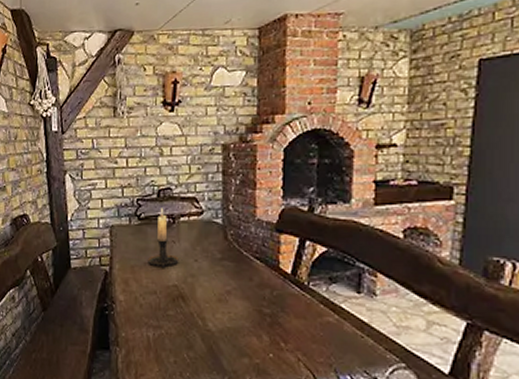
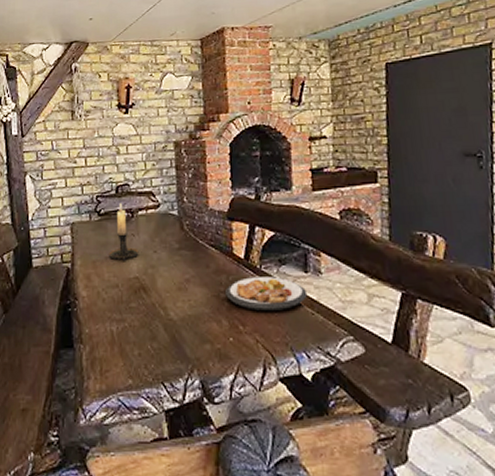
plate: none [268,293,358,331] -> present [226,277,308,312]

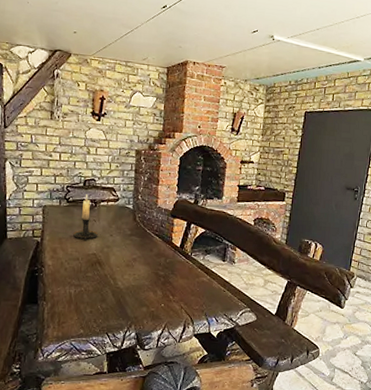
plate: present [226,277,308,312] -> none [163,261,223,288]

